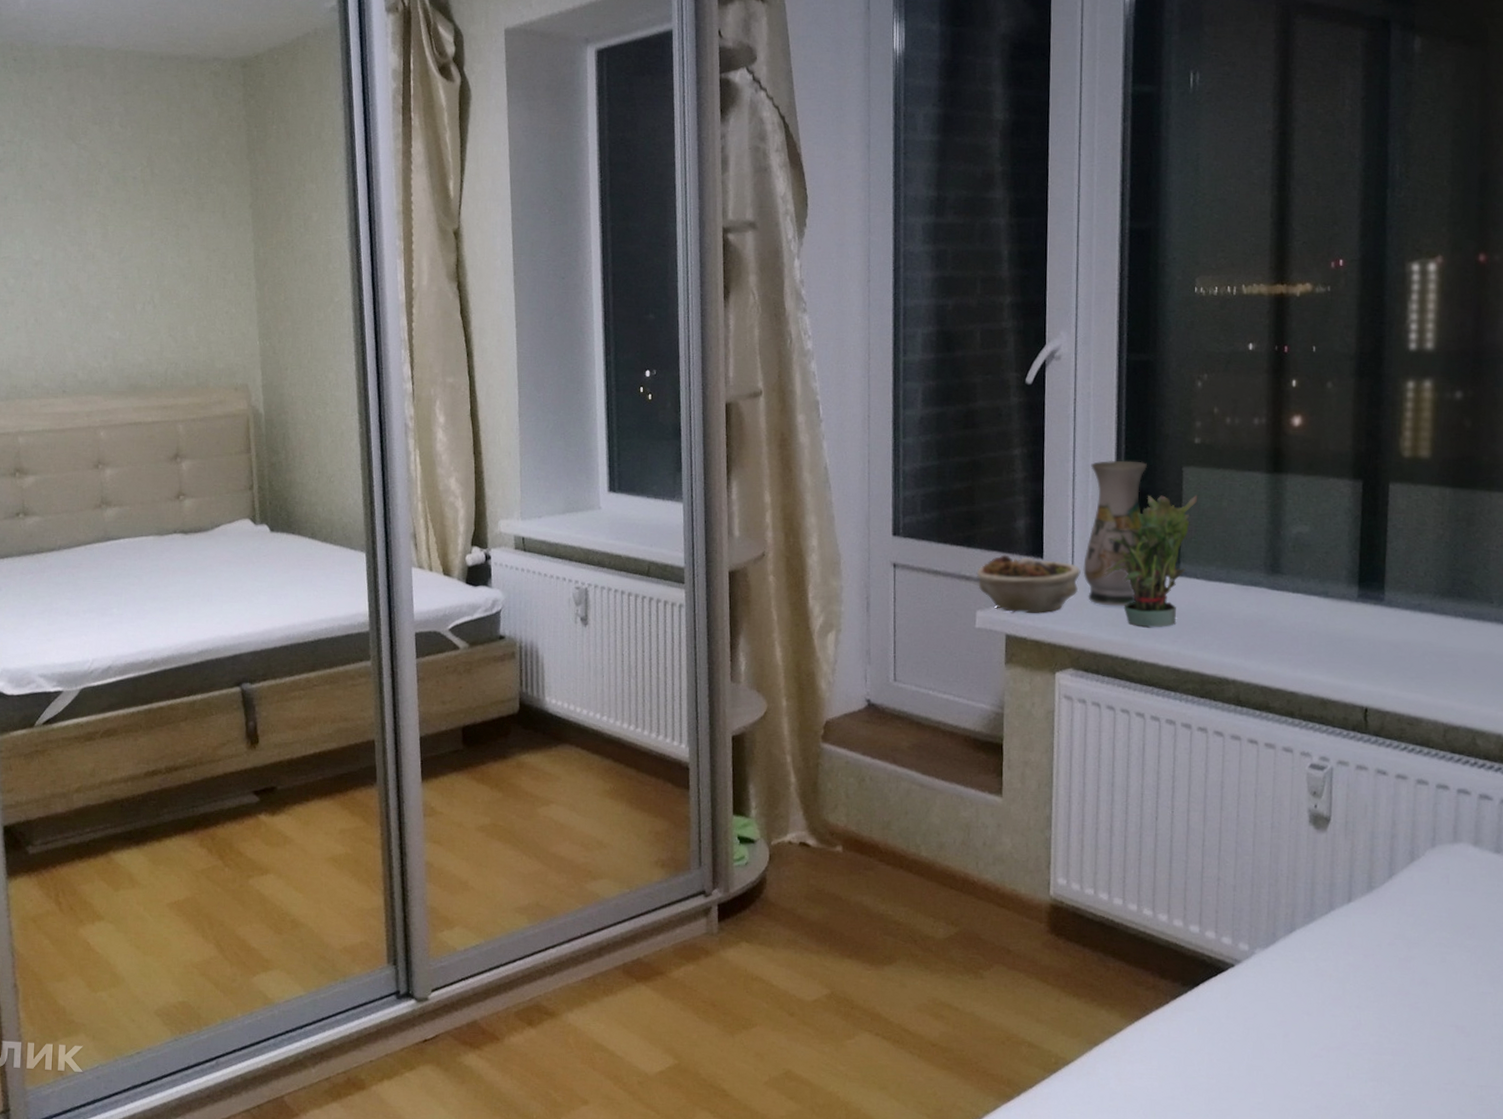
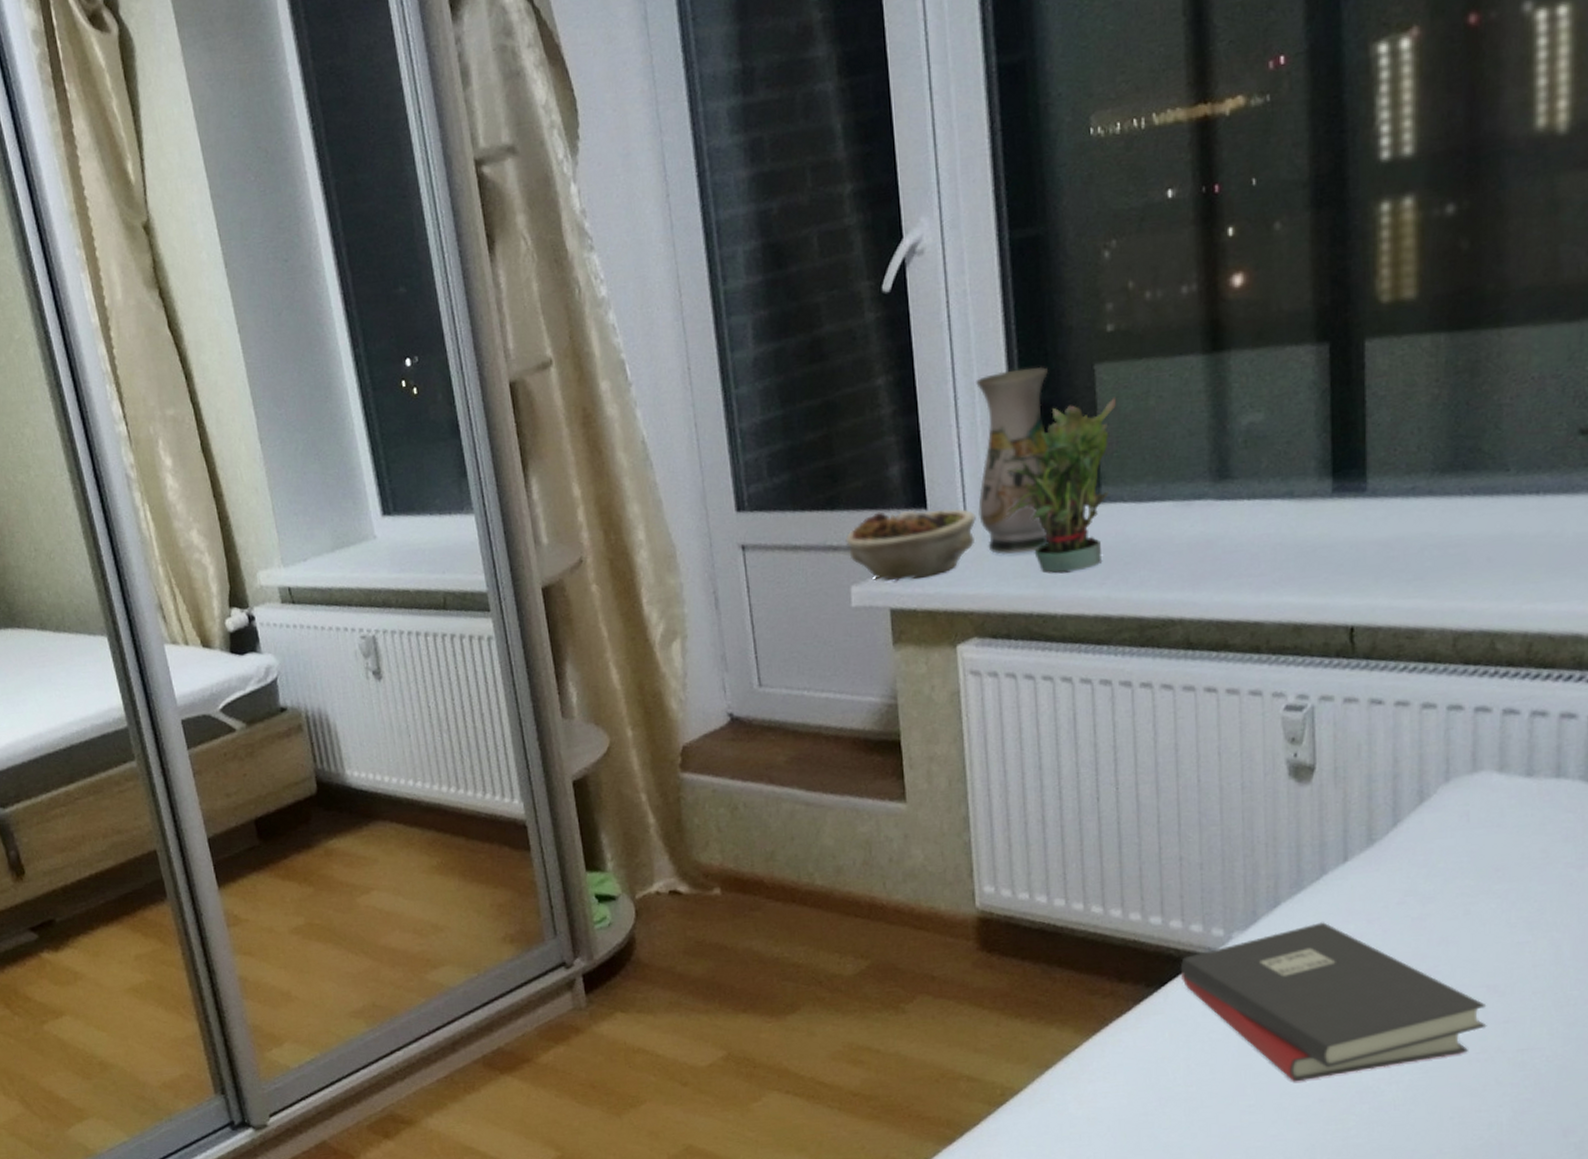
hardback book: none [1211,951,1455,1087] -> present [1180,922,1487,1082]

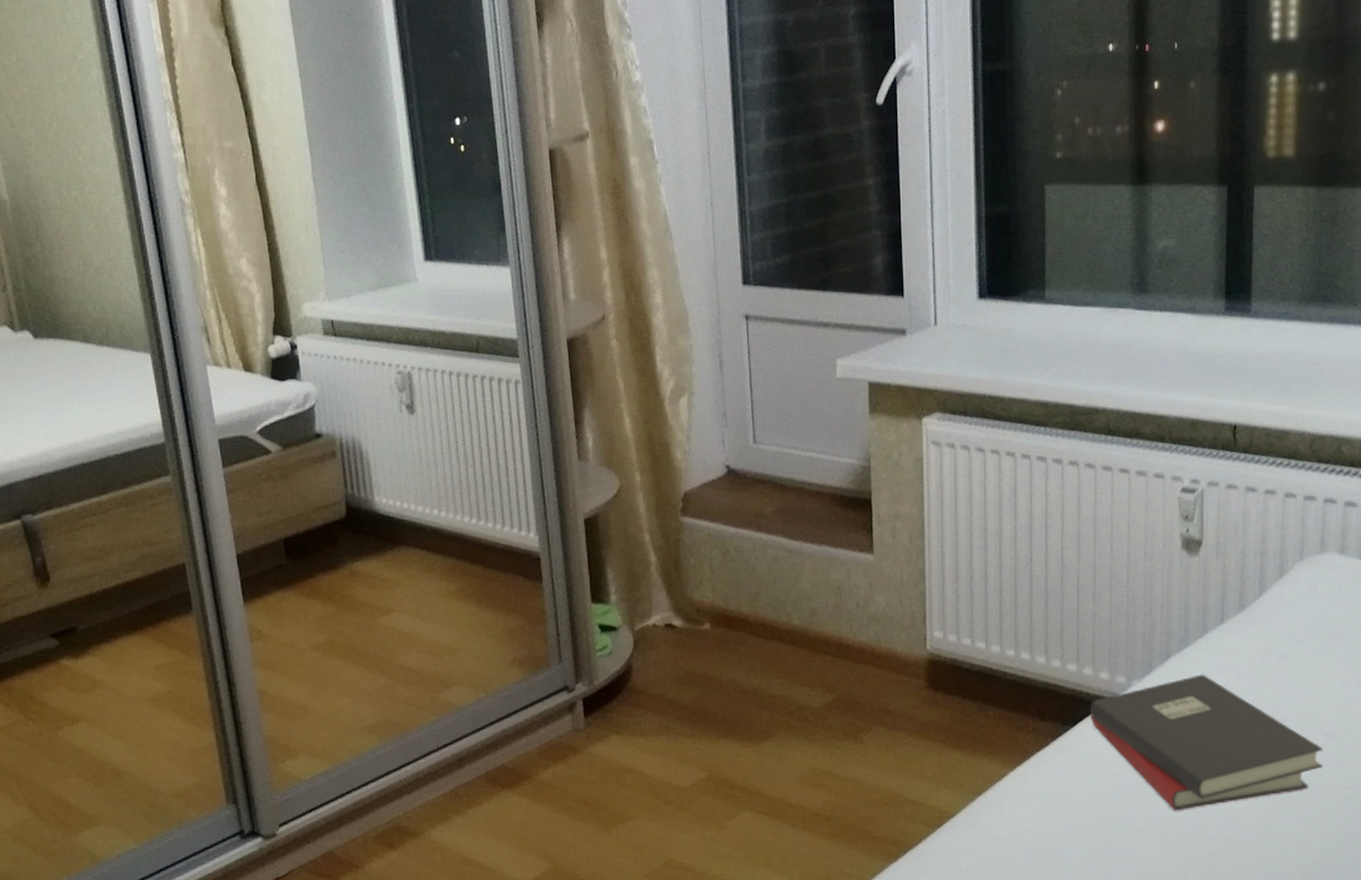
succulent planter: present [845,508,976,581] -> none [834,295,943,357]
vase: present [976,366,1049,555] -> none [946,182,1009,342]
potted plant: present [1005,397,1117,573] -> none [968,214,1062,361]

